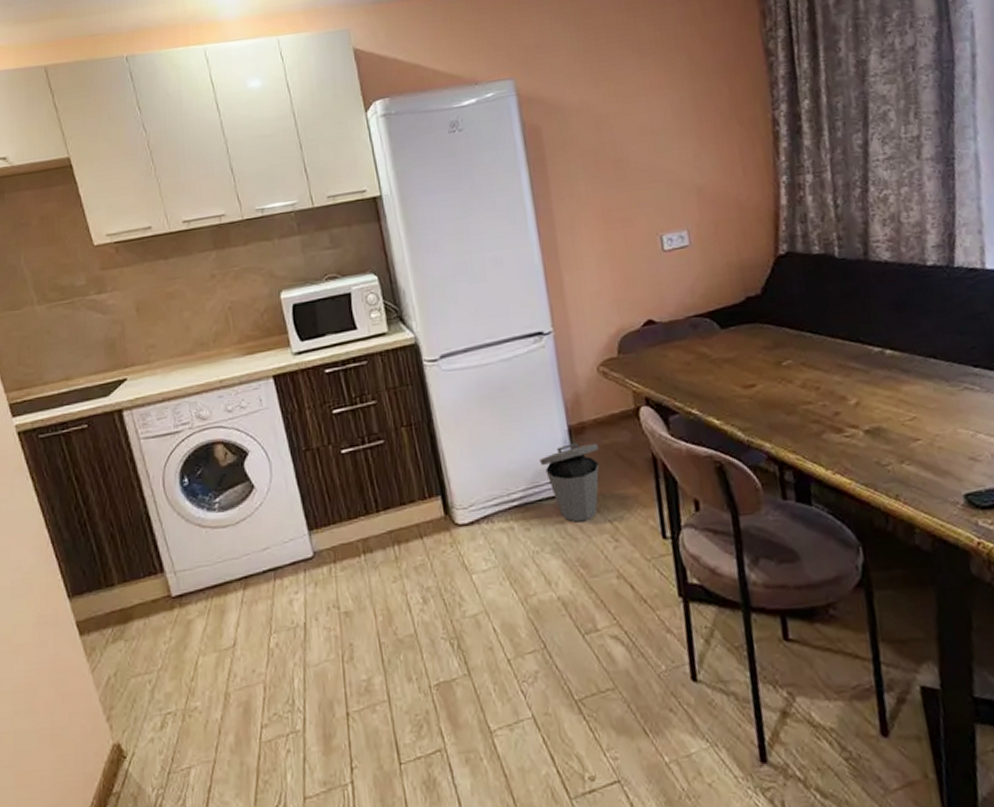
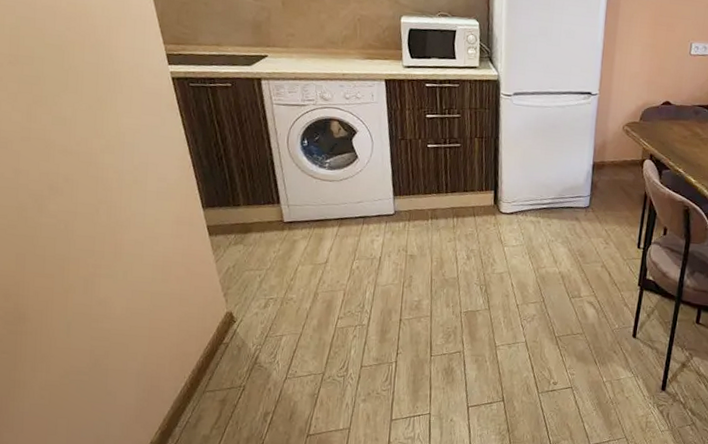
trash can: present [539,443,600,523] -> none [568,174,611,227]

